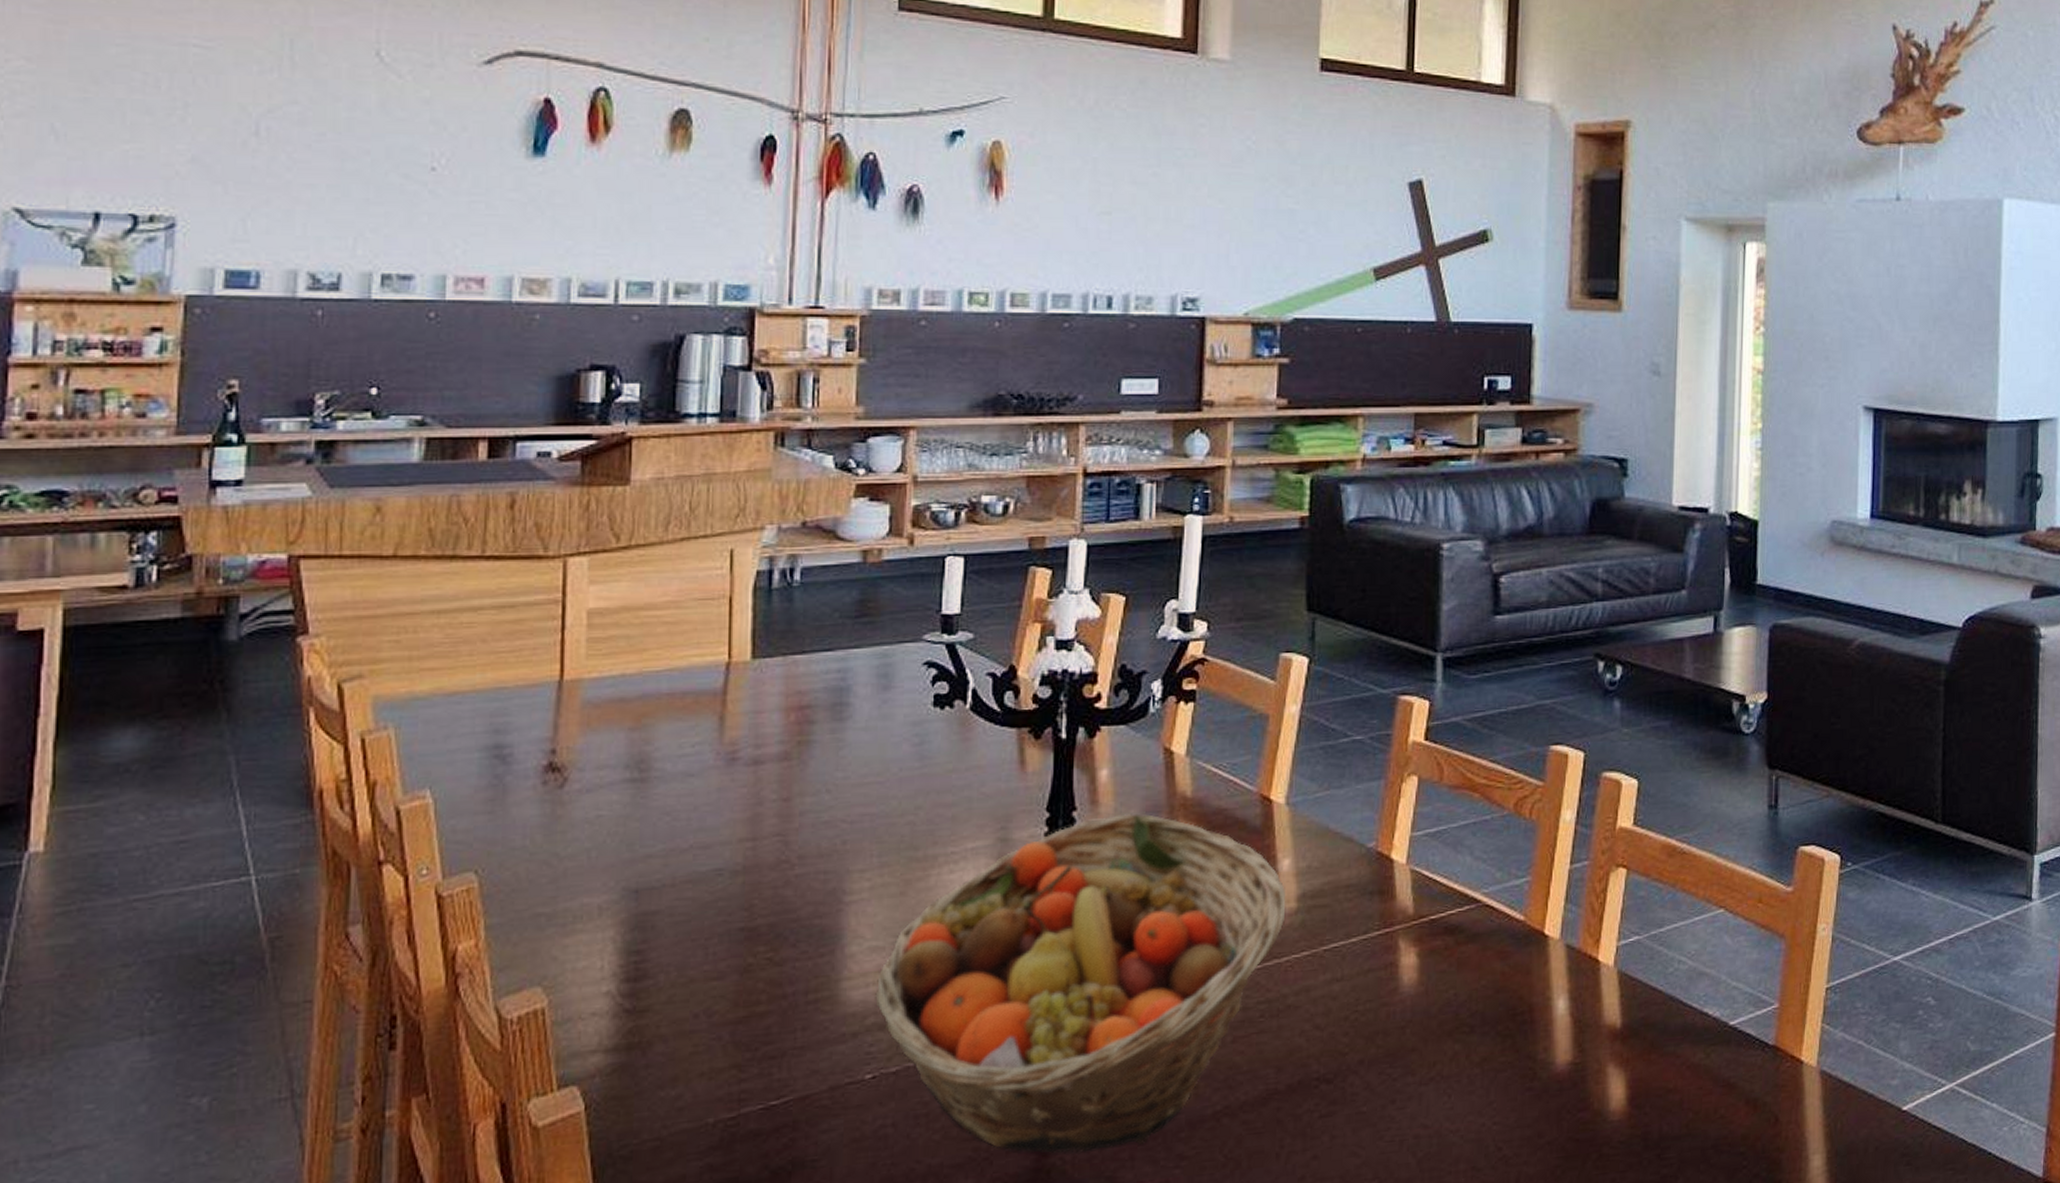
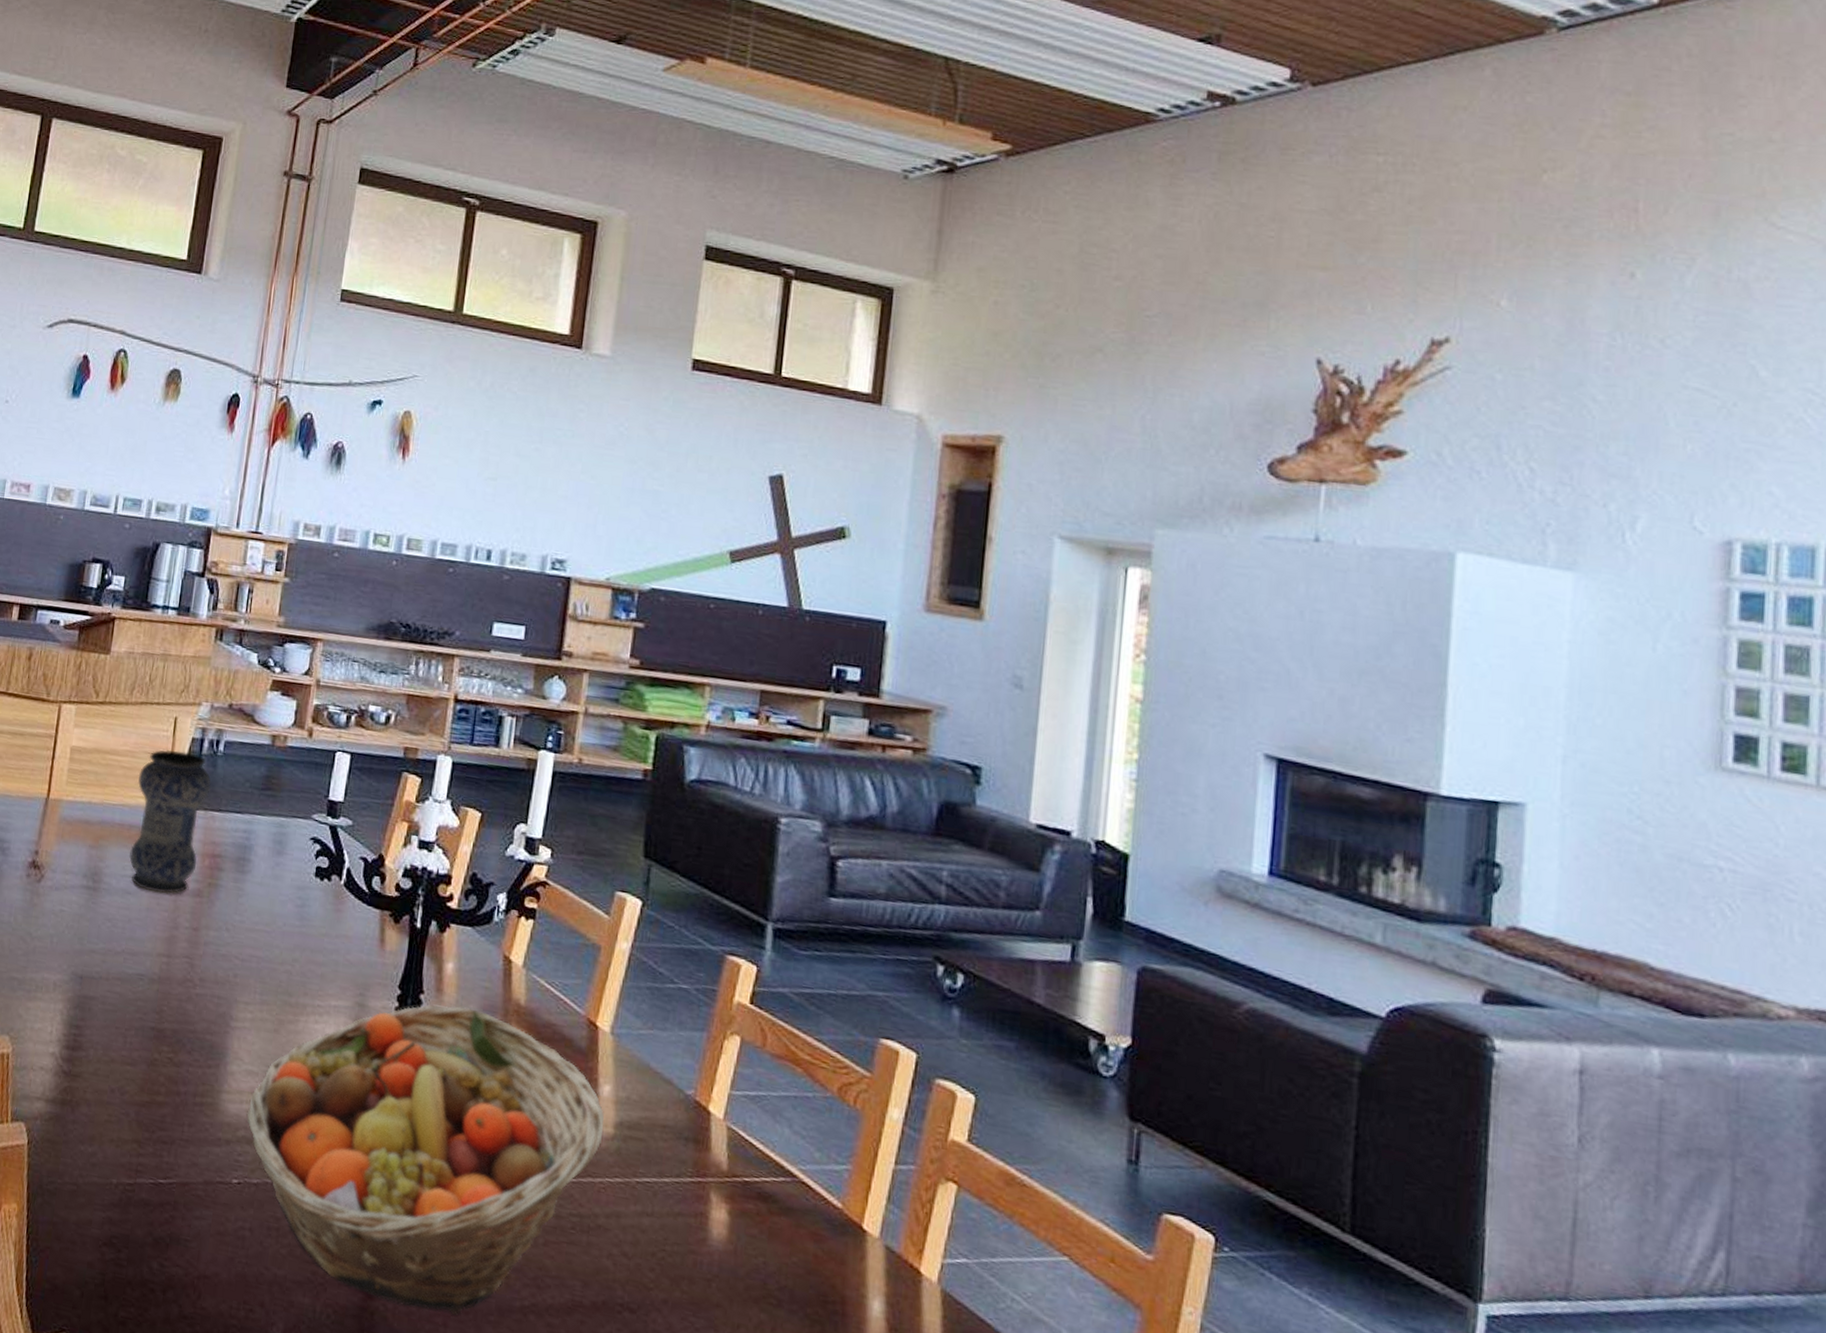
vase: none [687,590,790,767] -> present [129,750,212,895]

